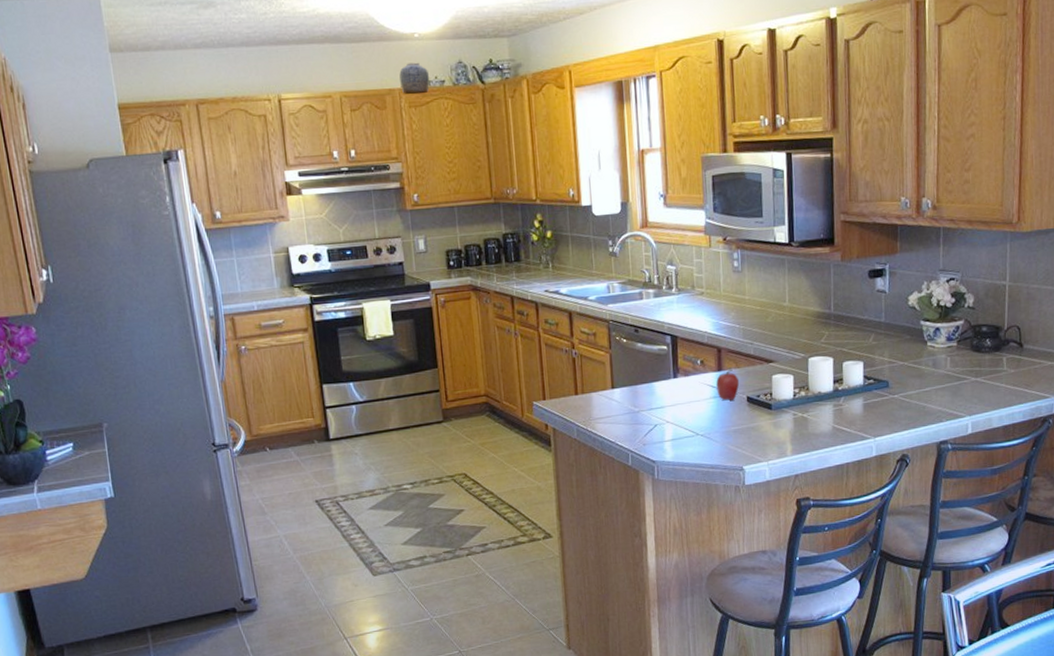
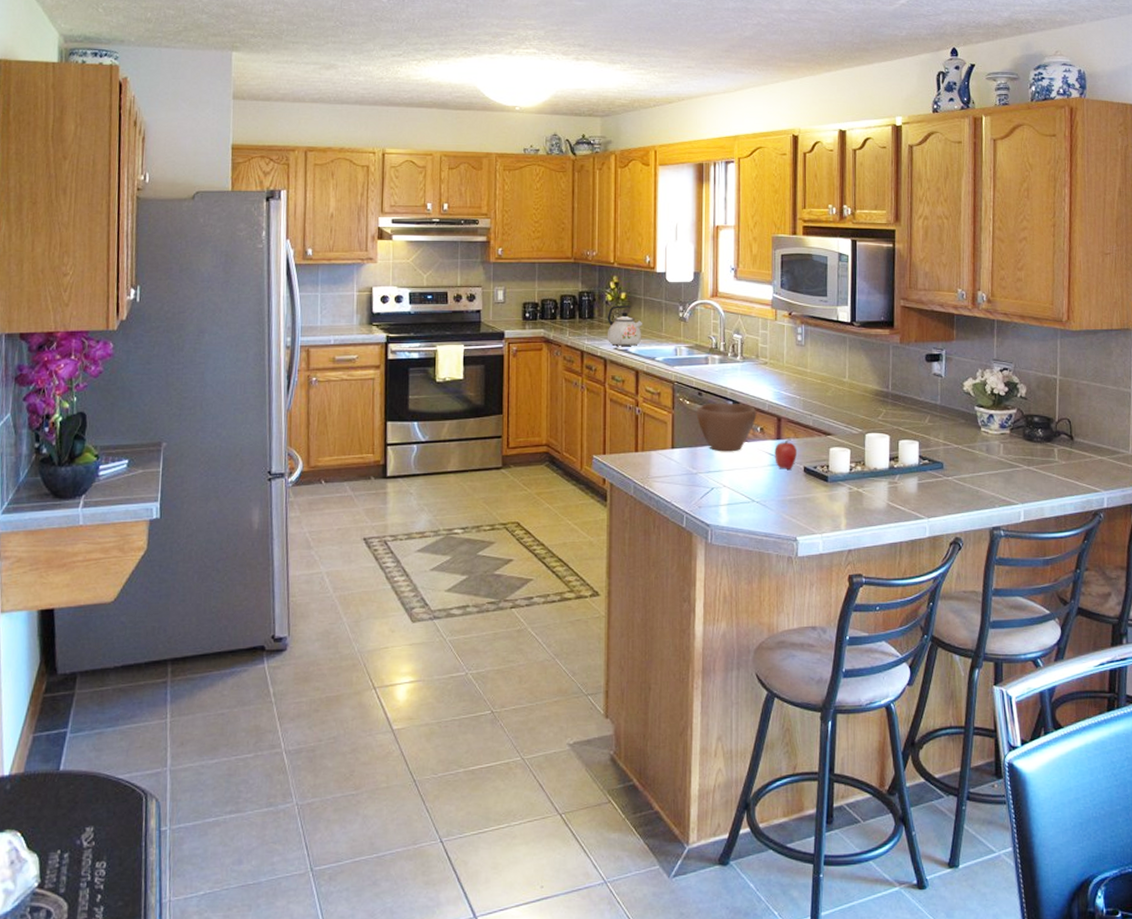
decorative jar: present [399,62,430,95] -> none [498,131,526,160]
kettle: none [534,243,573,288] -> present [607,304,643,346]
bowl: none [634,337,696,388] -> present [696,403,757,451]

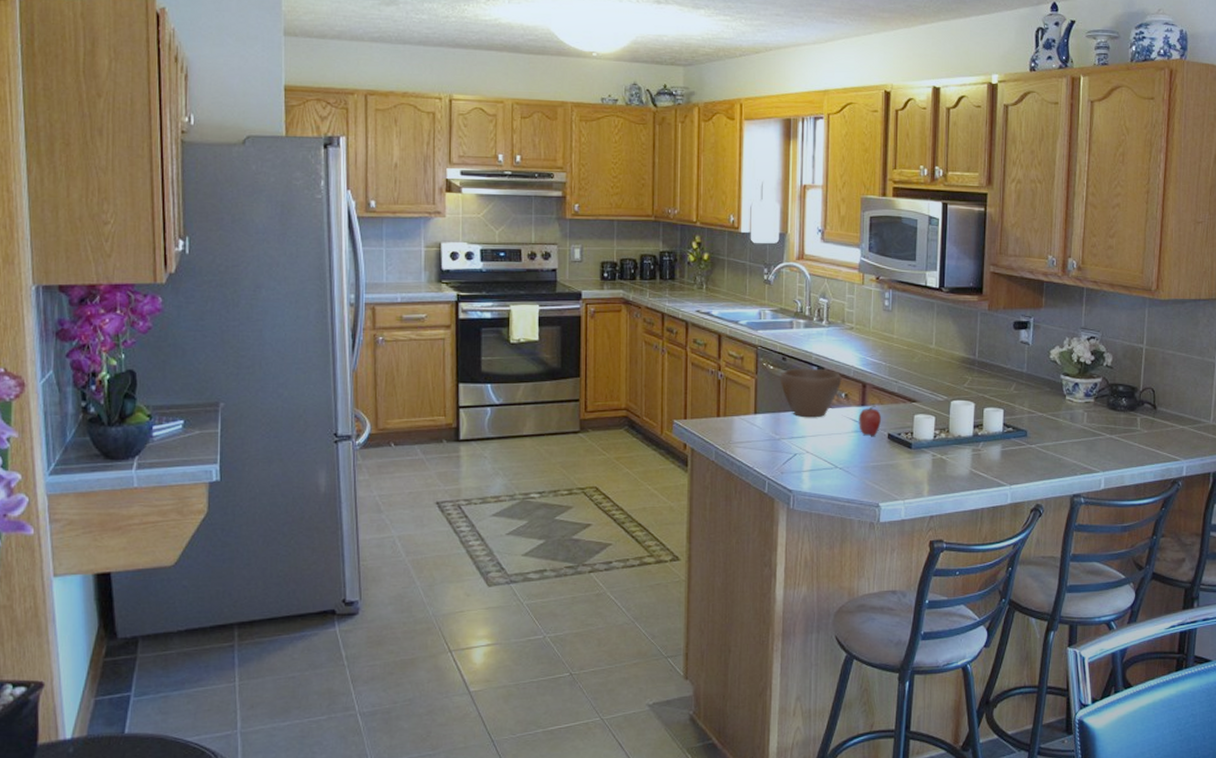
kettle: present [607,304,643,346] -> none [688,266,727,309]

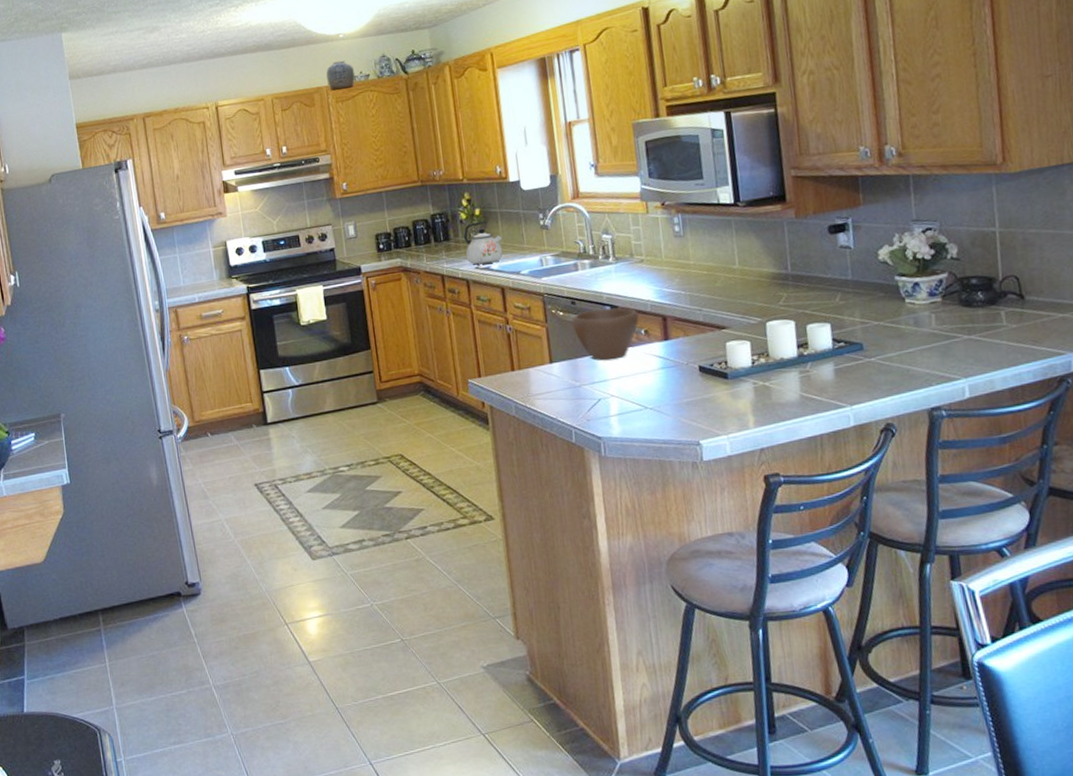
decorative jar: none [574,79,604,110] -> present [326,60,356,91]
kettle: none [688,266,727,309] -> present [463,220,504,265]
fruit: present [859,405,882,436] -> none [663,337,690,371]

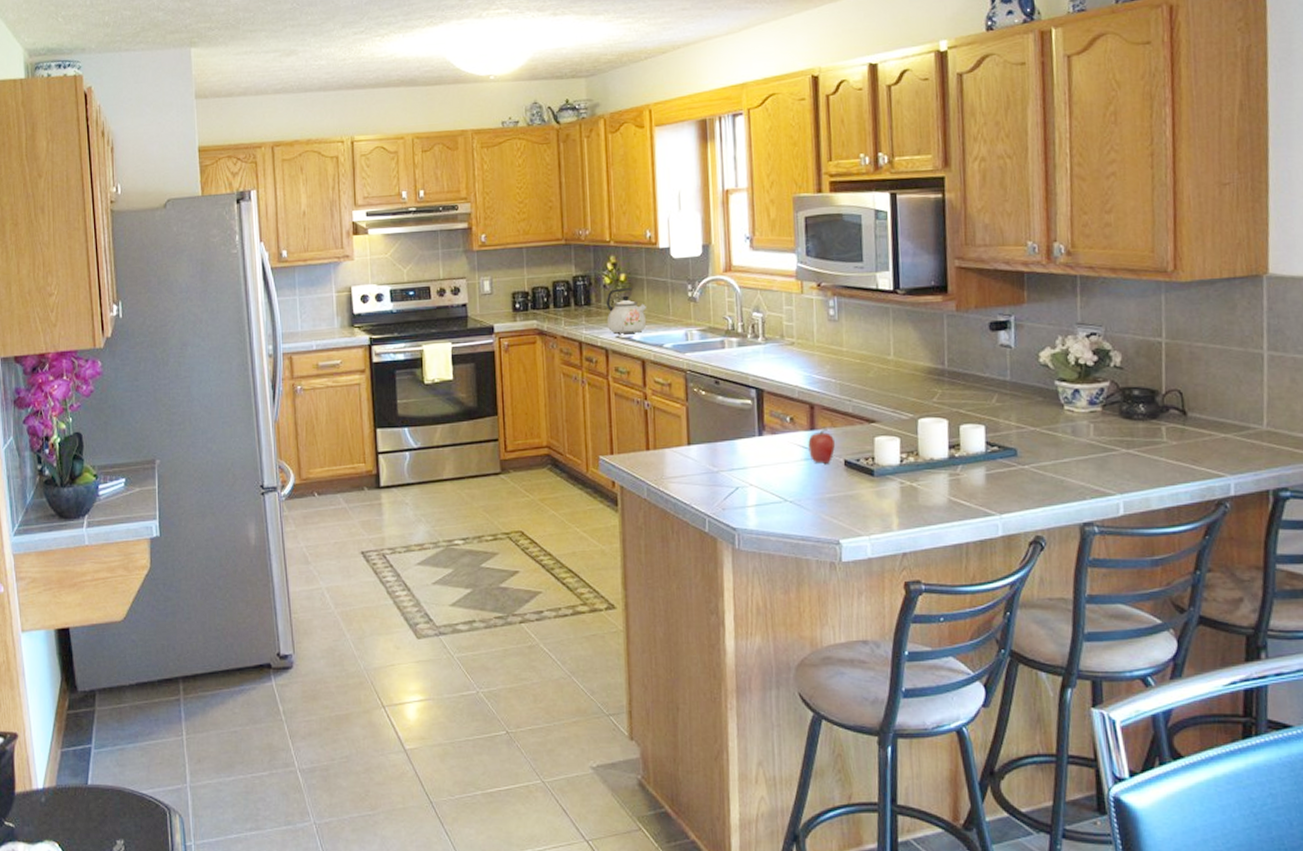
decorative jar: present [326,60,356,91] -> none [473,103,504,136]
bowl: present [571,307,639,360] -> none [713,391,785,446]
fruit: none [663,337,690,371] -> present [808,428,836,464]

